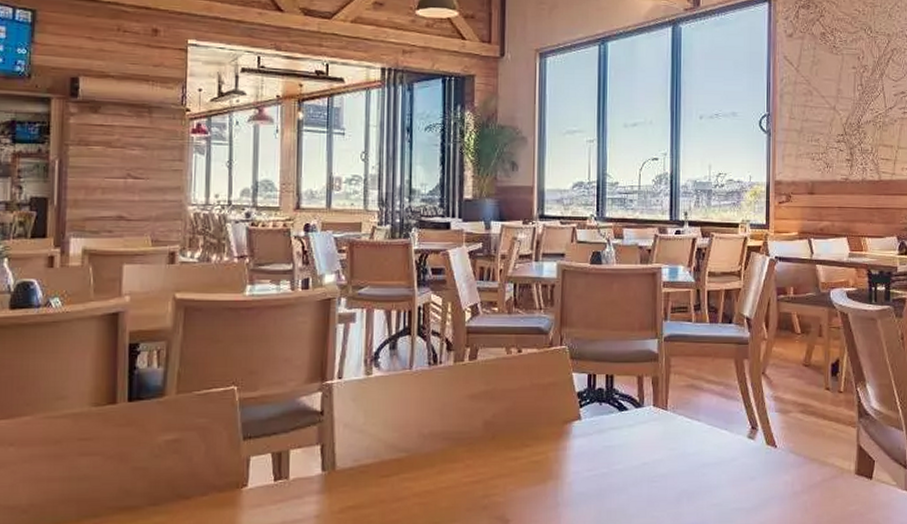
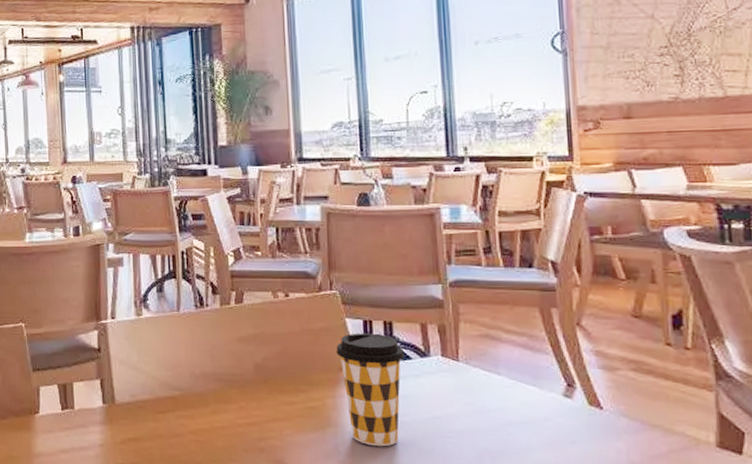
coffee cup: none [561,386,622,495] -> present [336,333,405,447]

